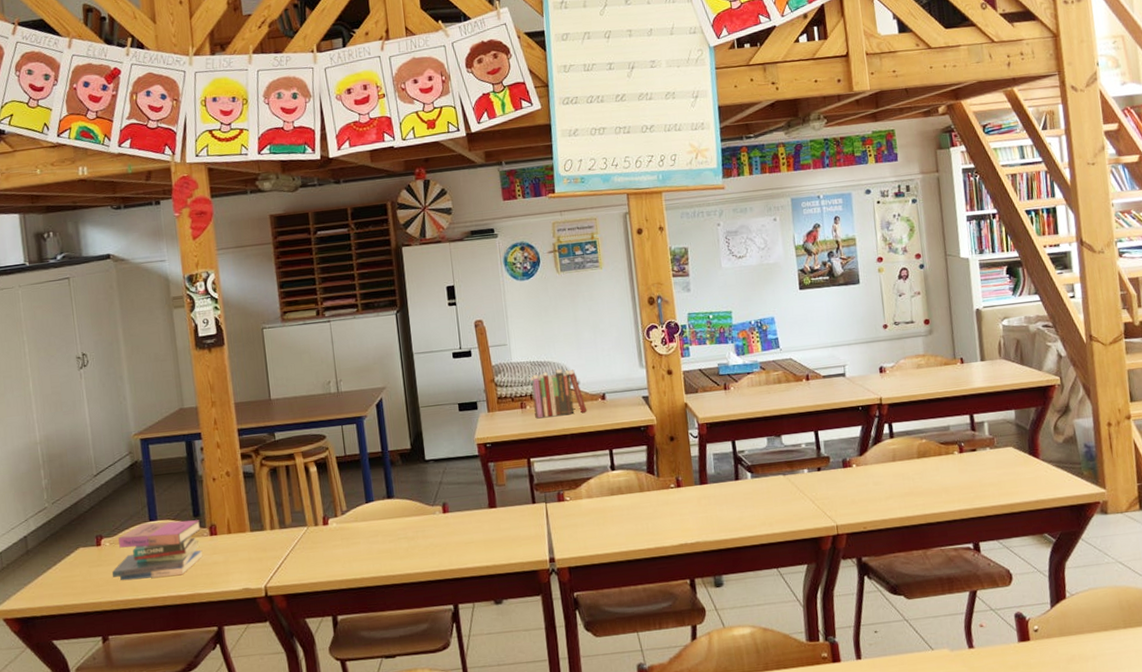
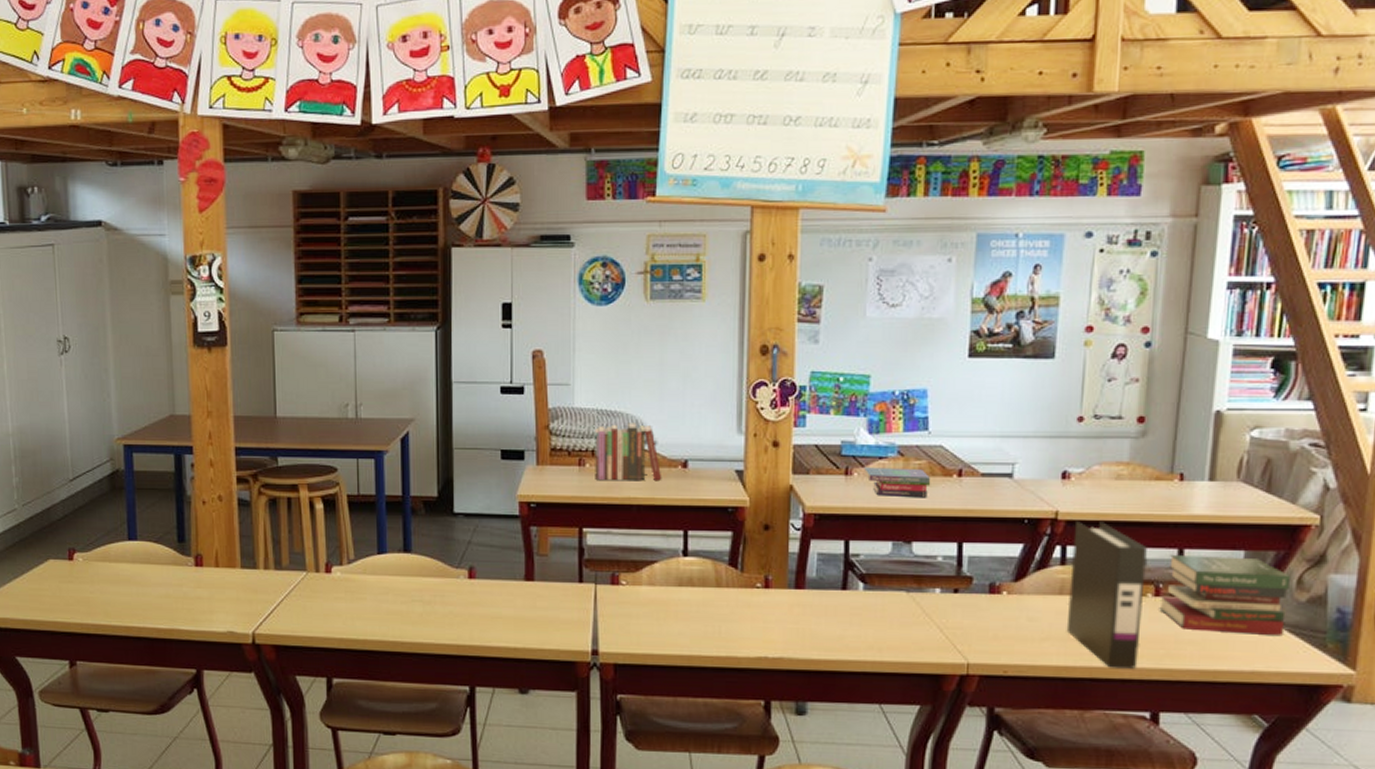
books: present [112,520,203,580] -> none [84,542,186,606]
books: none [737,378,788,403] -> present [862,467,931,498]
binder: none [895,401,958,512] -> present [1066,520,1147,669]
books: none [963,415,1053,476] -> present [1159,554,1290,637]

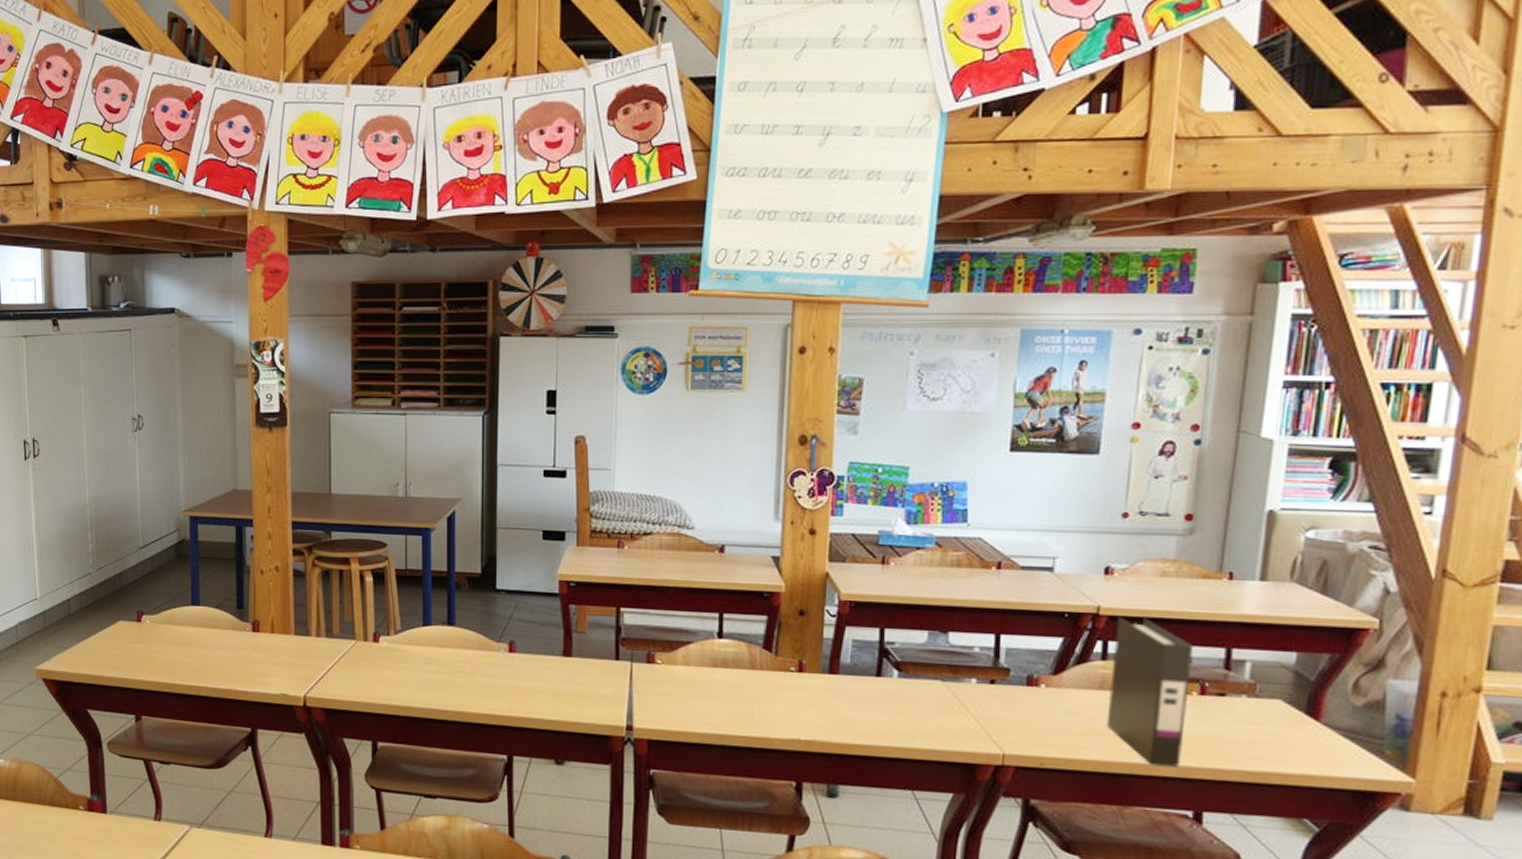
books: present [595,423,662,482] -> none [633,507,699,565]
books: present [862,467,931,498] -> none [899,557,969,589]
books: present [1159,554,1290,637] -> none [1204,653,1345,741]

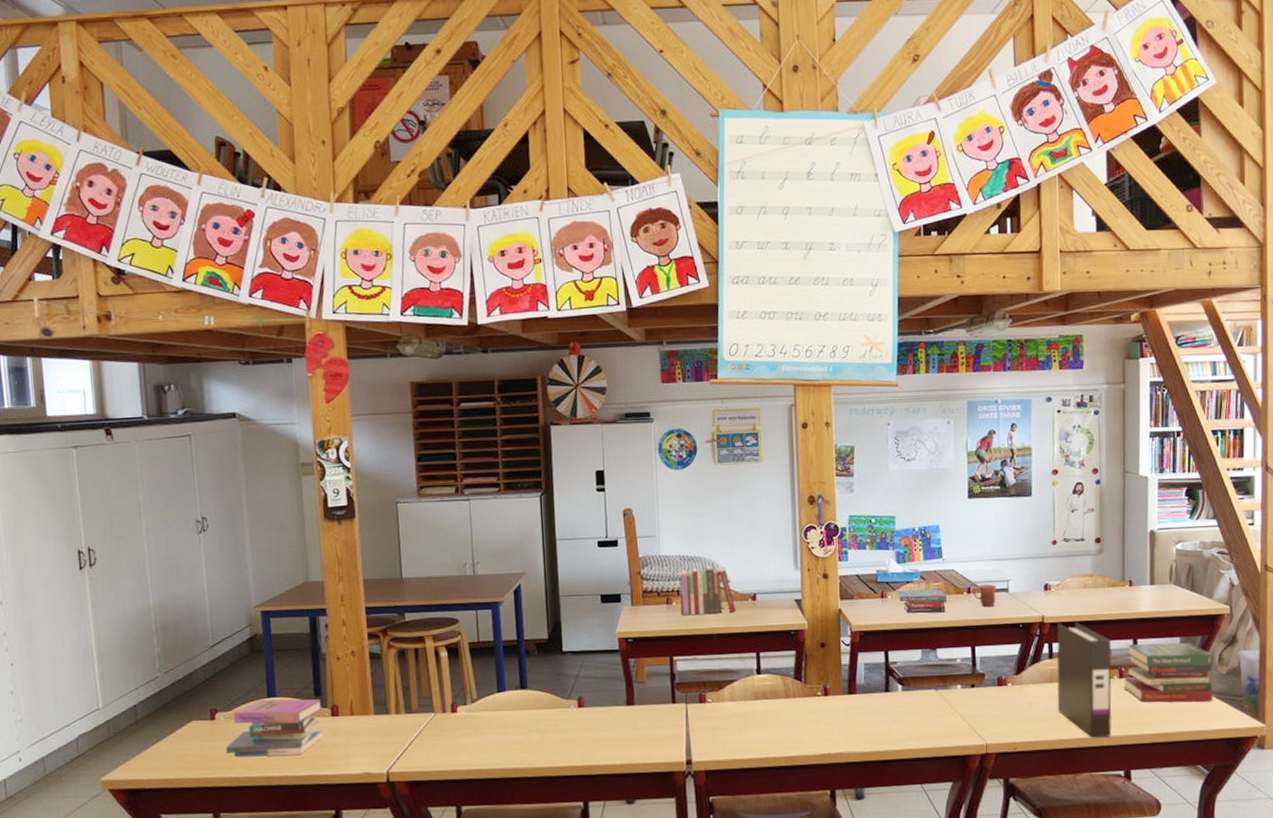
books: none [151,607,243,668] -> present [226,699,323,757]
books: none [633,507,699,565] -> present [679,565,736,616]
books: none [899,557,969,589] -> present [894,589,948,613]
mug: none [1004,560,1037,588] -> present [973,584,996,607]
books: none [1204,653,1345,741] -> present [1123,642,1214,703]

